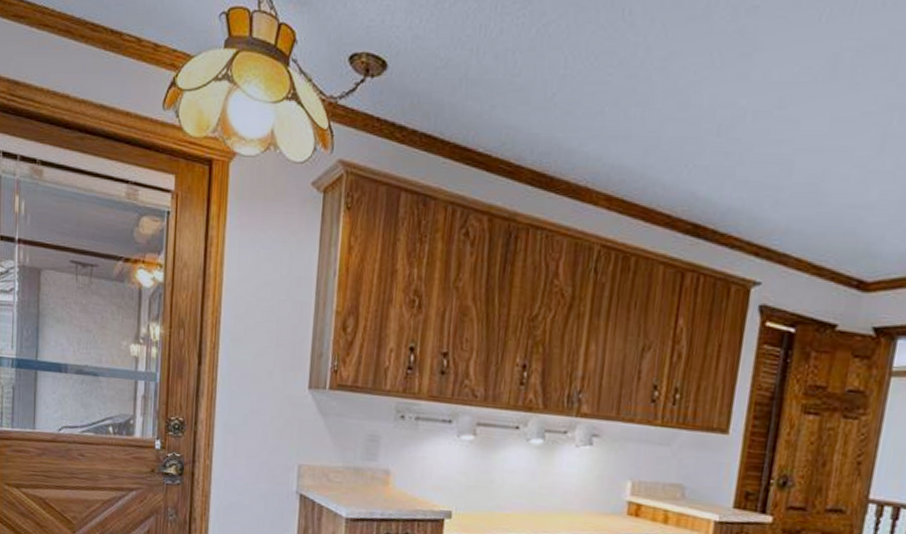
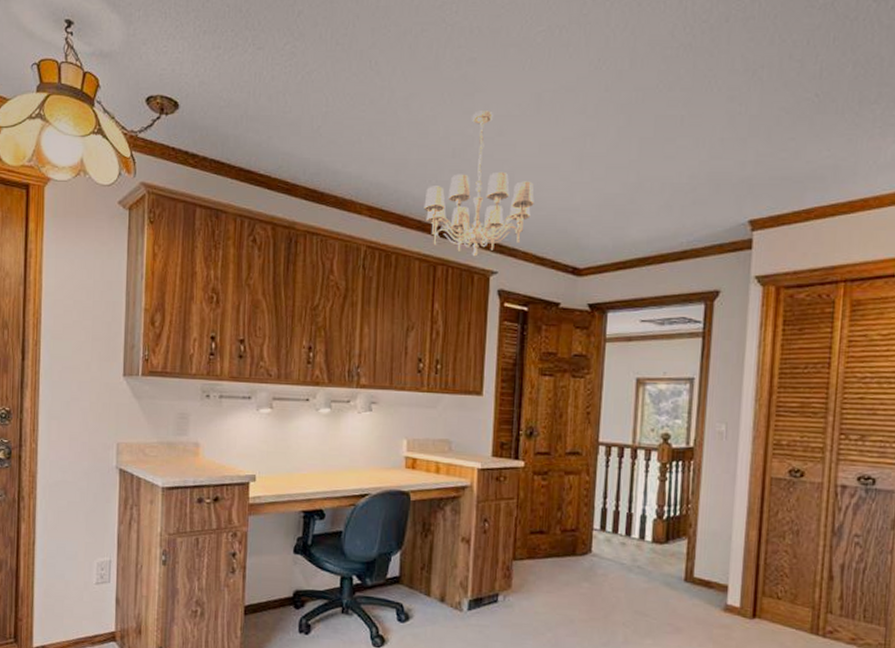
chandelier: none [675,75,818,263] -> present [424,111,534,257]

